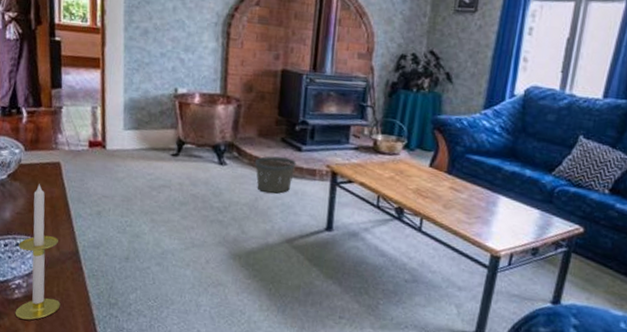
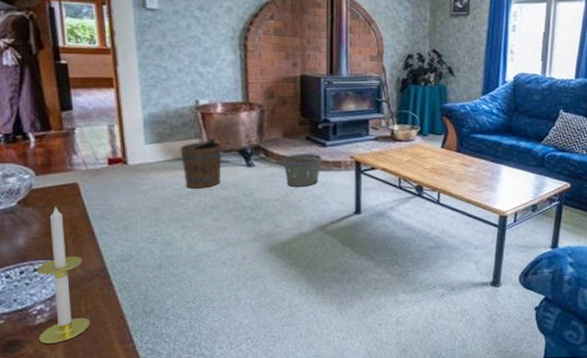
wooden bucket: none [155,130,197,183] -> present [180,138,222,189]

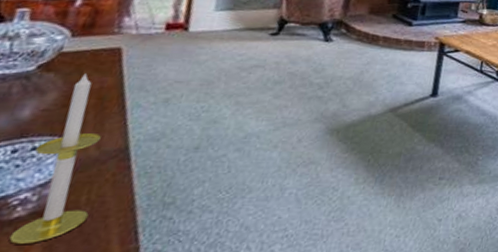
wooden bucket: present [180,138,222,189] -> none [250,9,302,62]
basket: present [282,154,322,188] -> none [363,31,406,67]

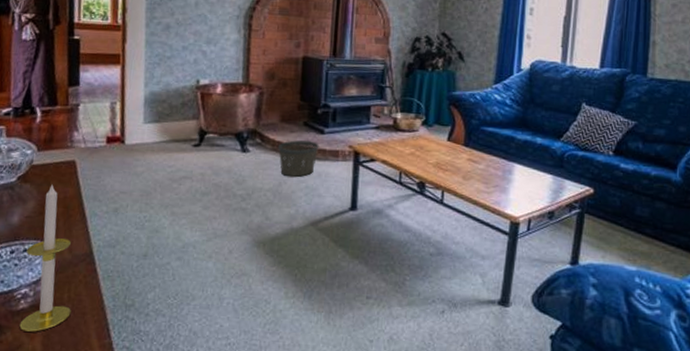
basket: none [363,31,406,67] -> present [277,140,319,178]

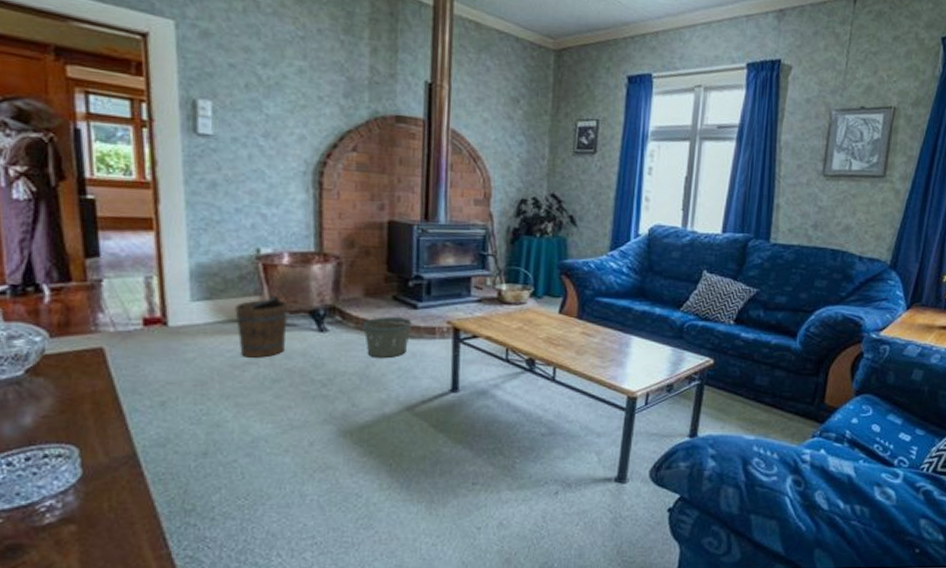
candle: present [19,184,71,333] -> none [47,377,114,550]
wooden bucket: none [176,120,219,174] -> present [235,296,288,358]

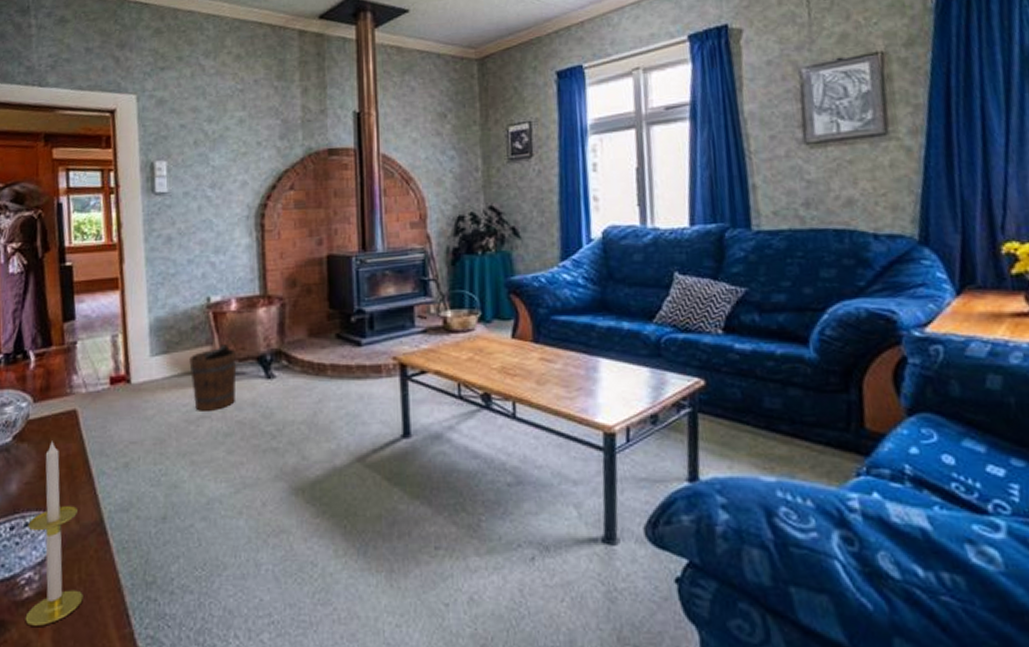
candle: none [47,377,114,550] -> present [25,441,83,627]
basket: present [362,317,412,359] -> none [308,357,357,404]

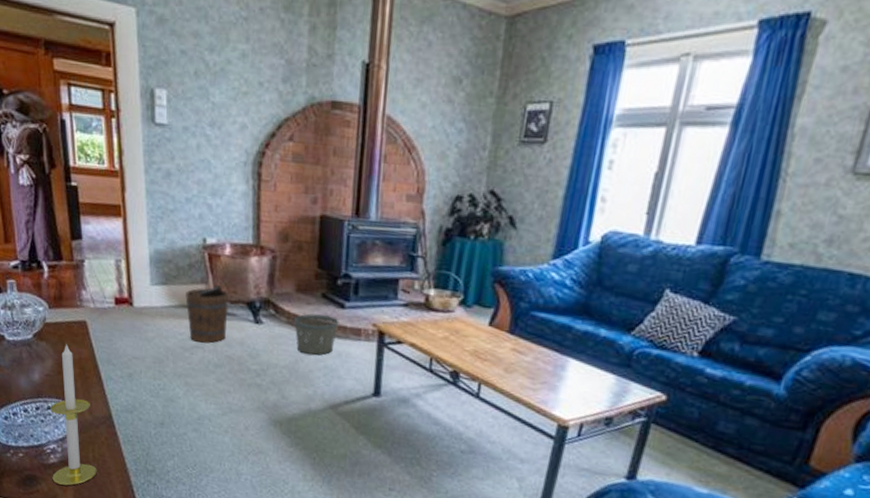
basket: none [308,357,357,404] -> present [293,313,339,356]

